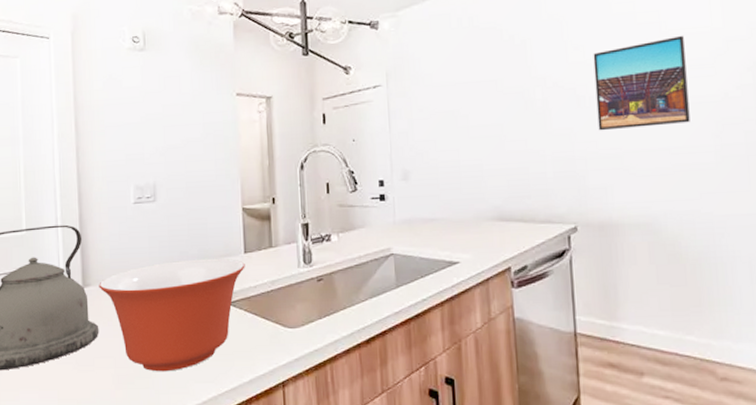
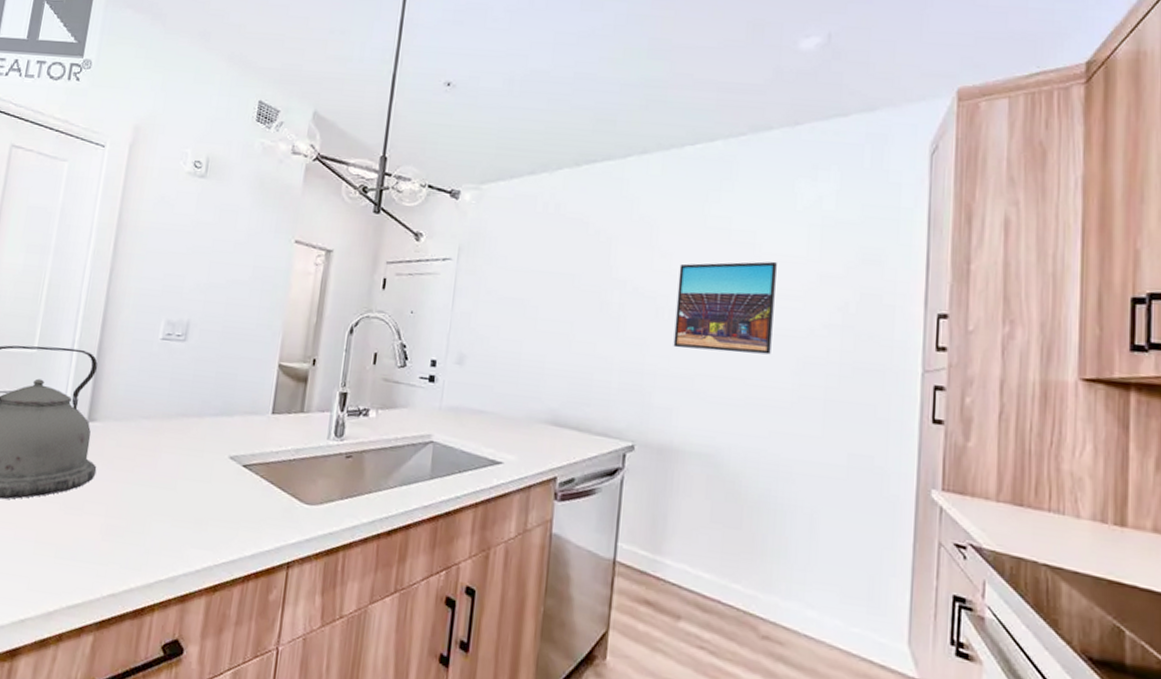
mixing bowl: present [99,258,245,372] -> none [105,409,271,531]

